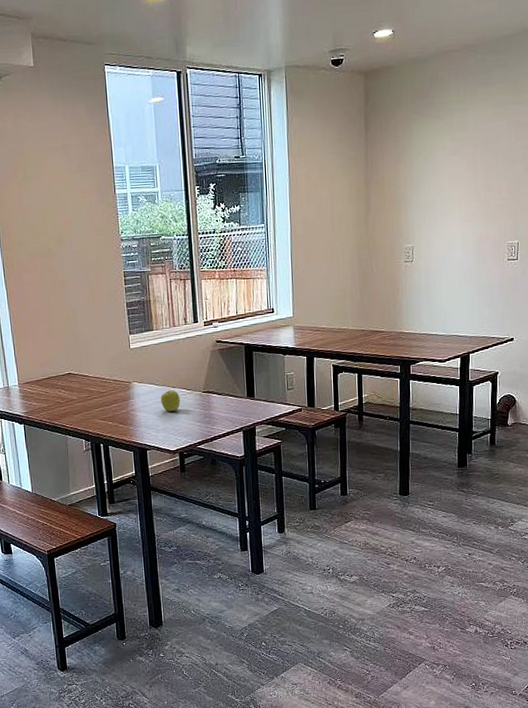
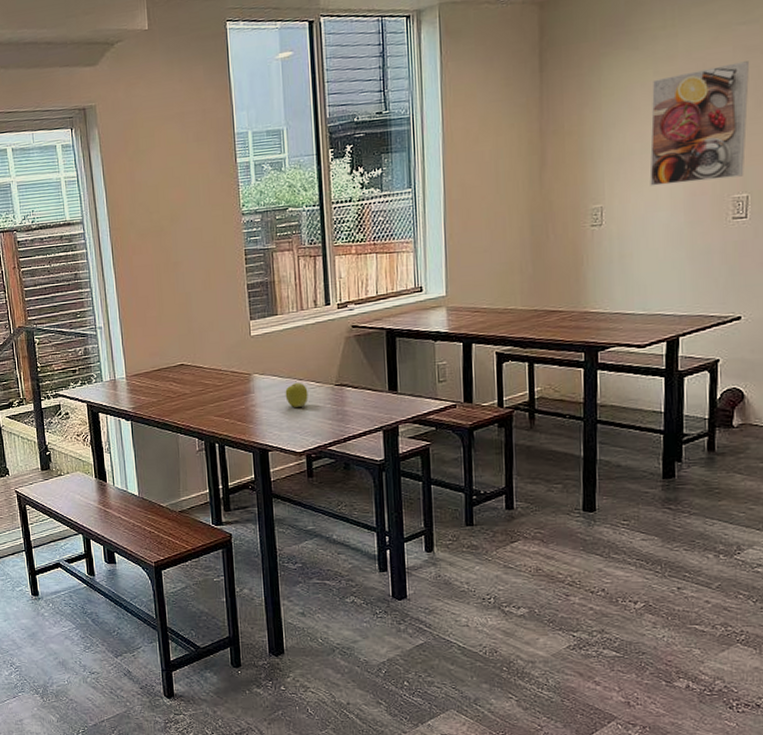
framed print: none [448,134,520,231] -> present [649,61,750,186]

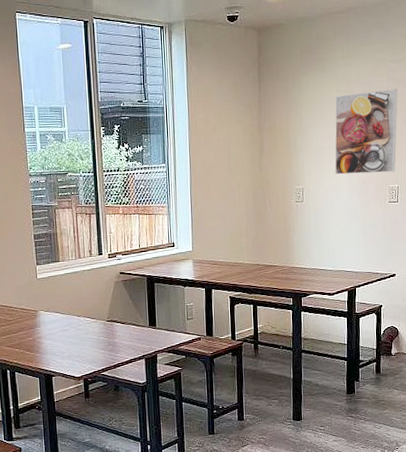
apple: present [285,381,308,407] -> none [66,317,85,339]

